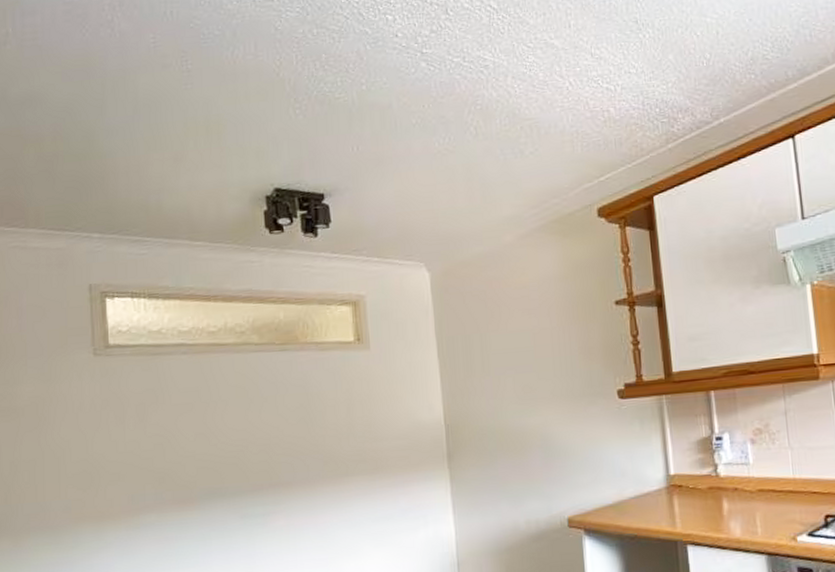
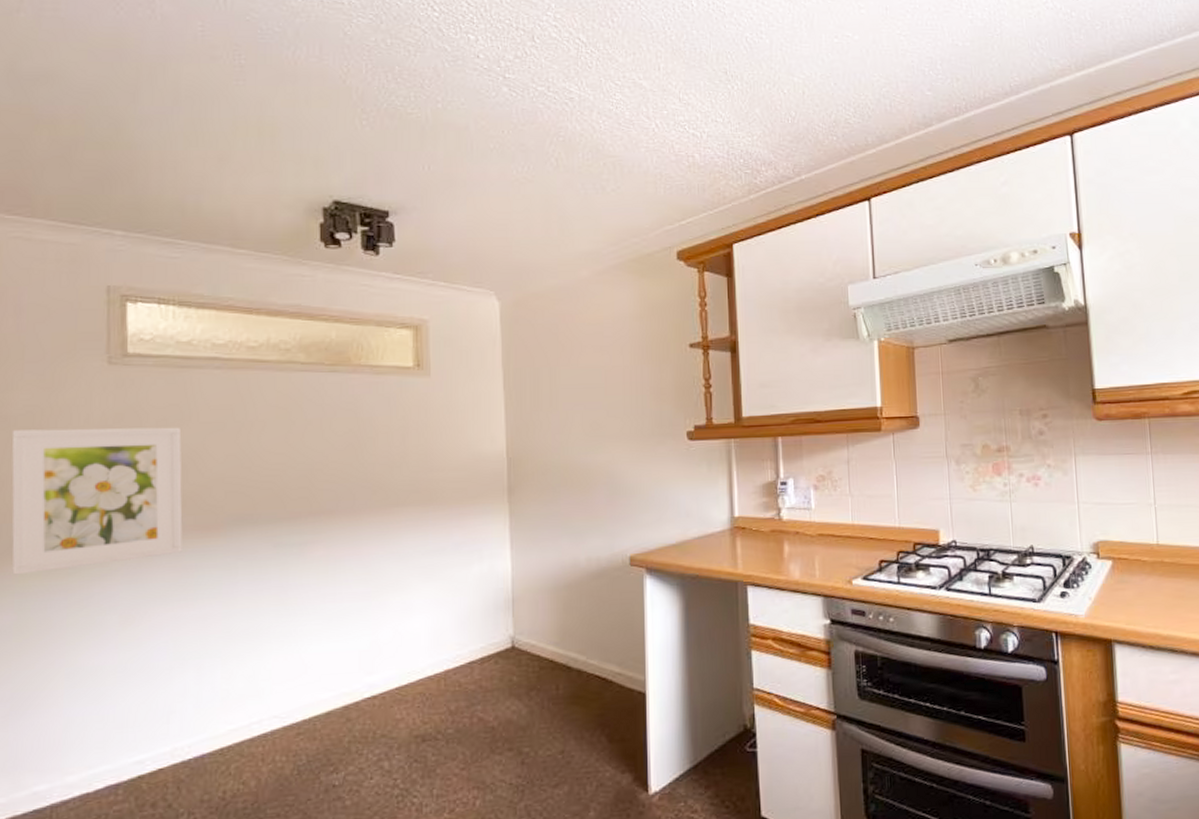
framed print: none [22,410,164,549] -> present [12,427,183,575]

